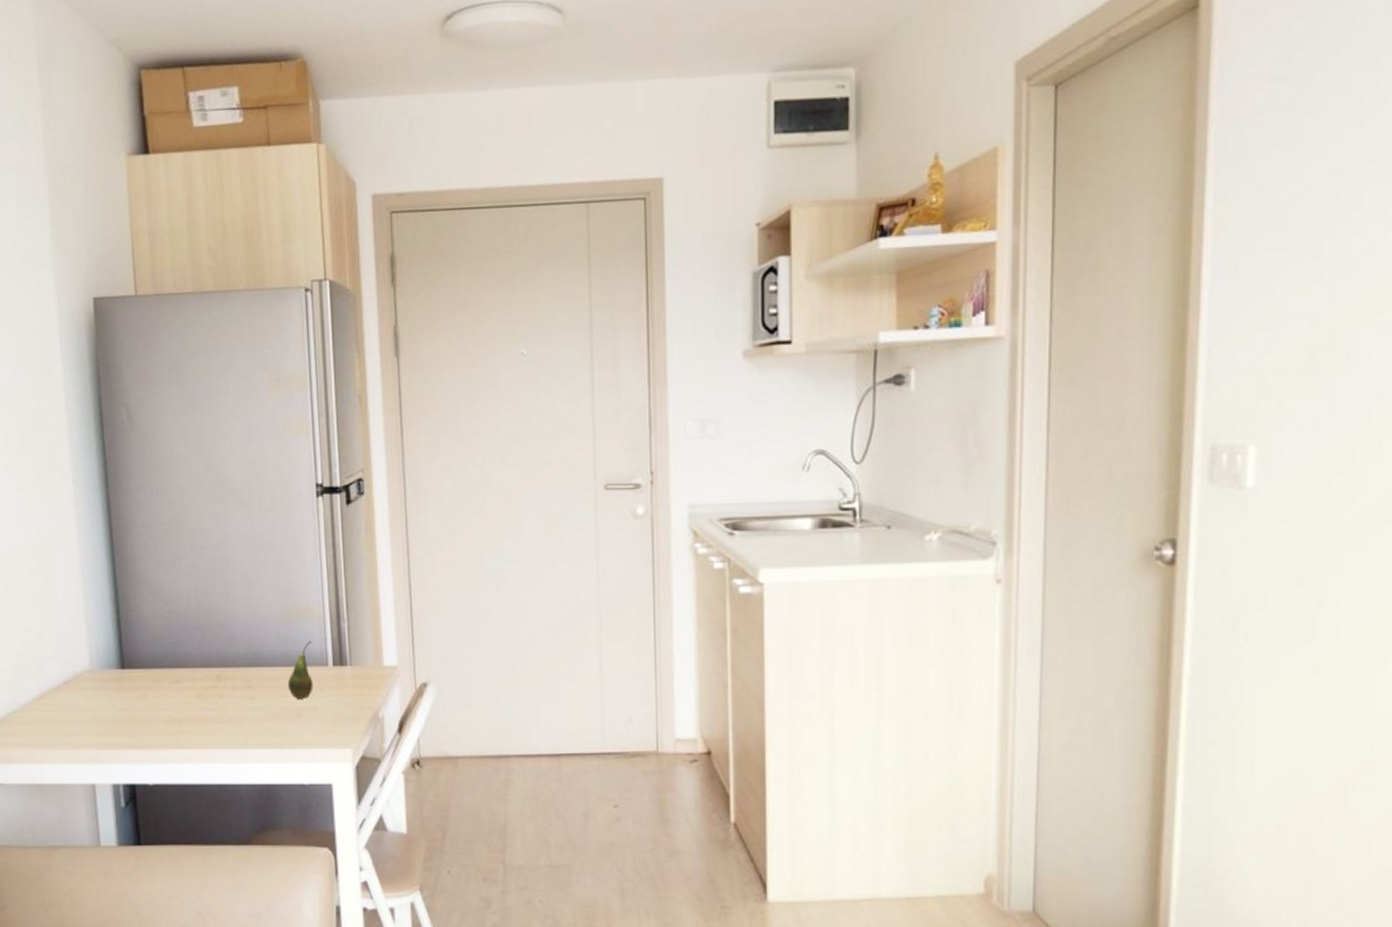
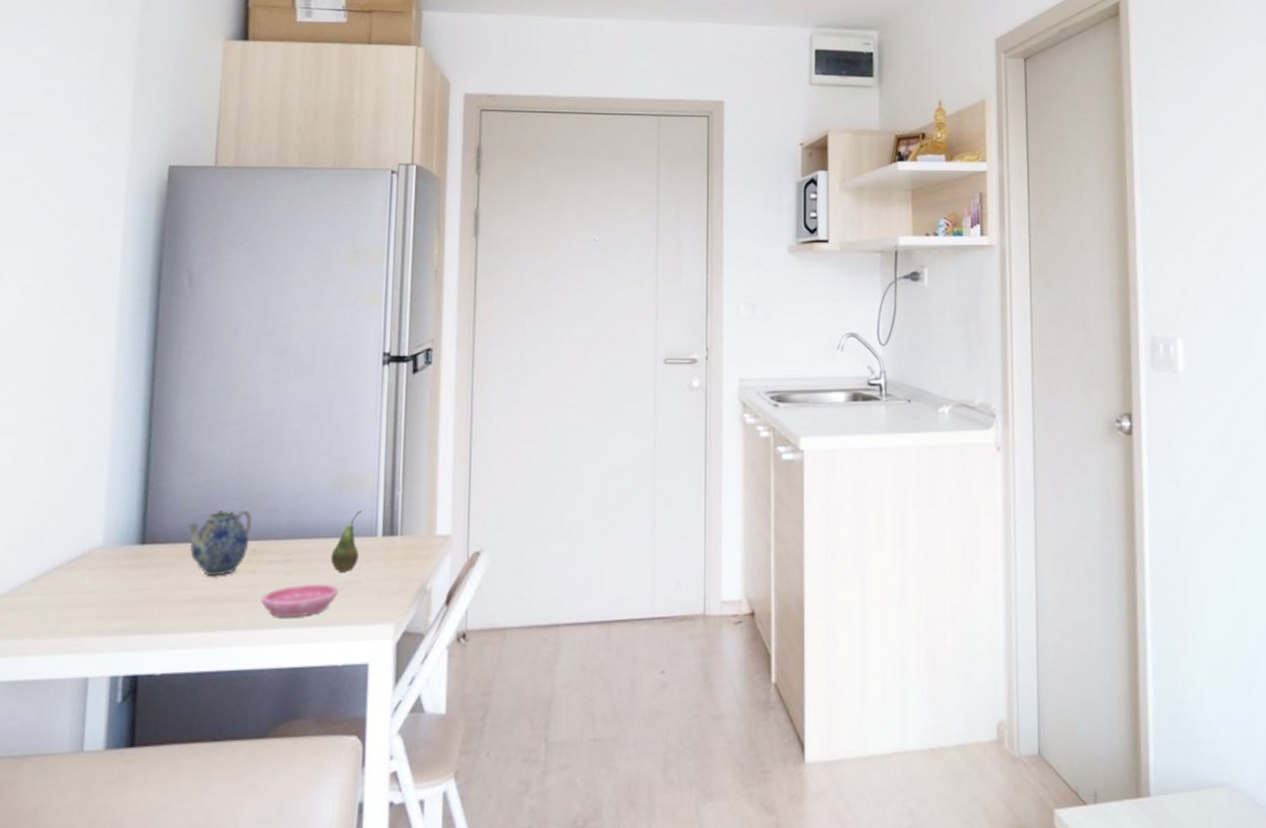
teapot: none [158,639,214,700] -> present [188,510,253,577]
saucer: none [230,708,298,739] -> present [261,583,339,618]

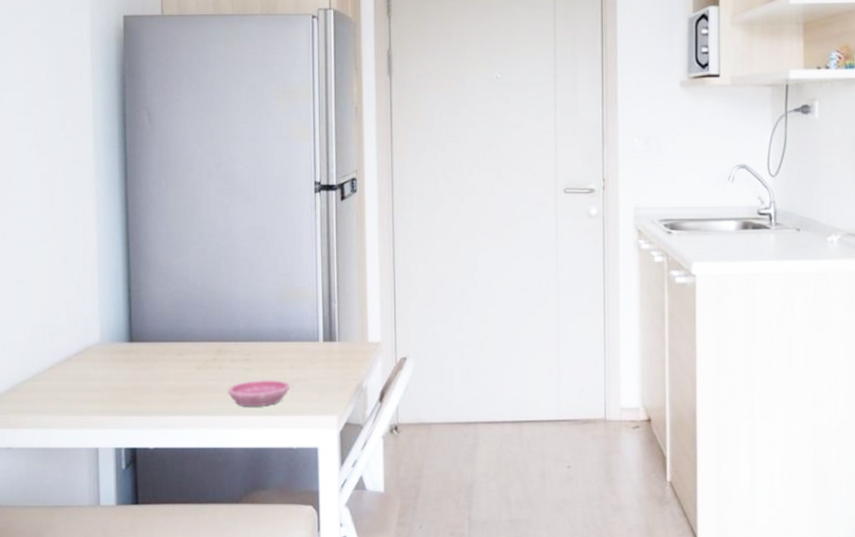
teapot: present [188,510,253,577] -> none [165,316,216,371]
fruit: present [330,510,362,572] -> none [281,319,305,371]

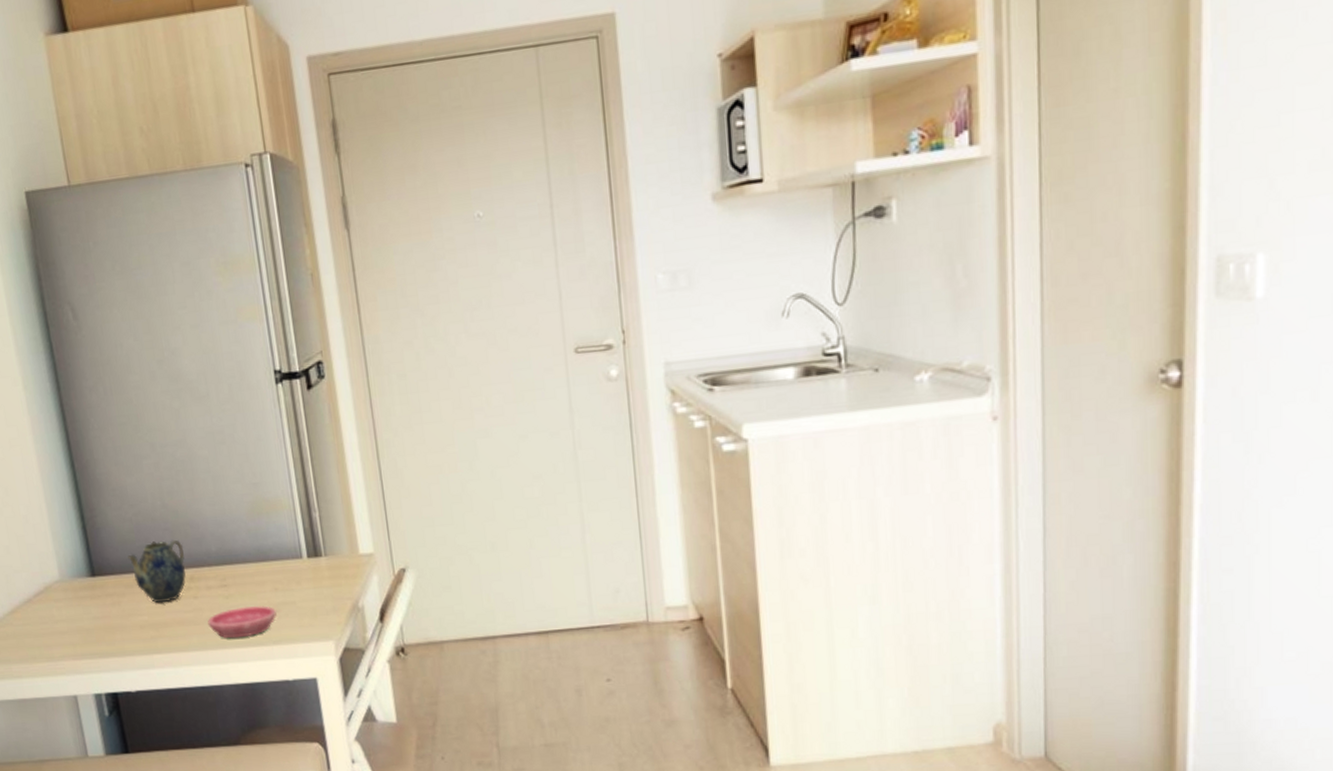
teapot: none [165,316,216,371] -> present [128,539,186,604]

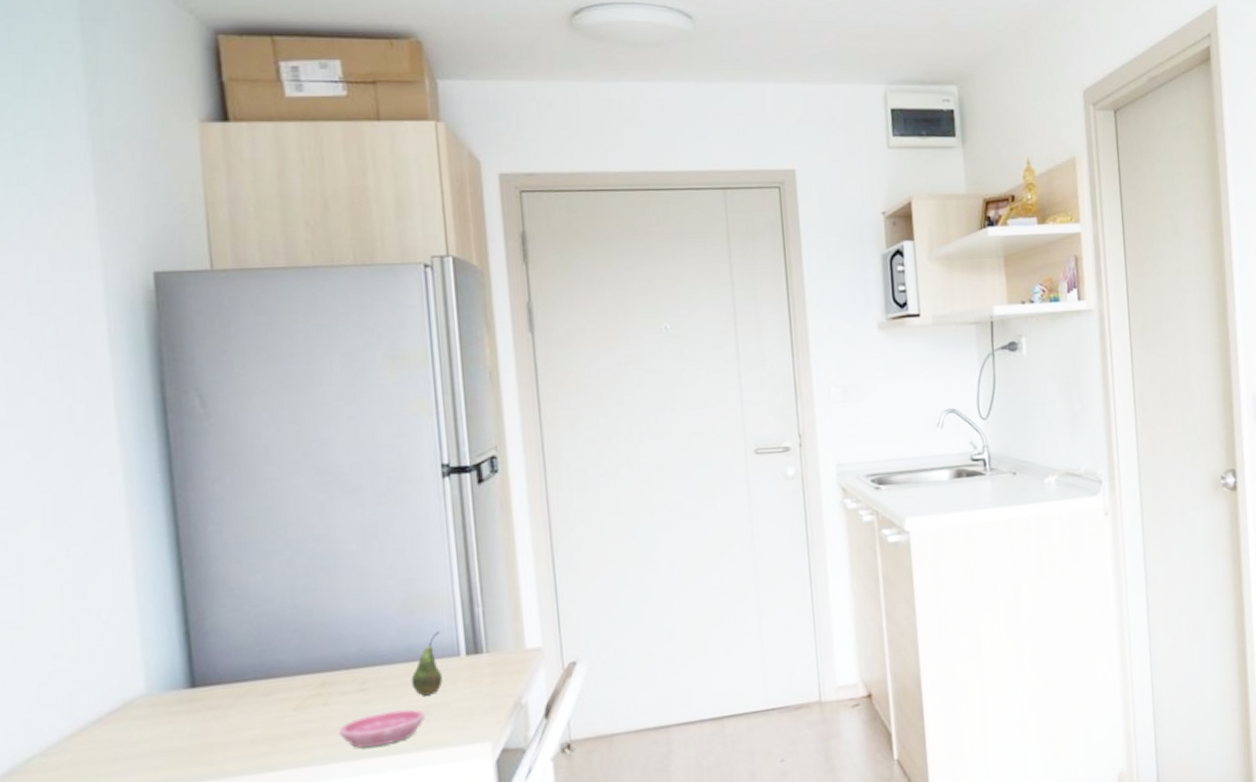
teapot: present [128,539,186,604] -> none [242,642,316,715]
fruit: none [262,534,289,594] -> present [411,631,443,696]

